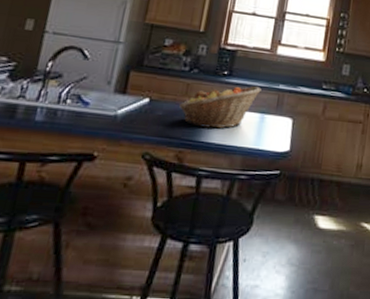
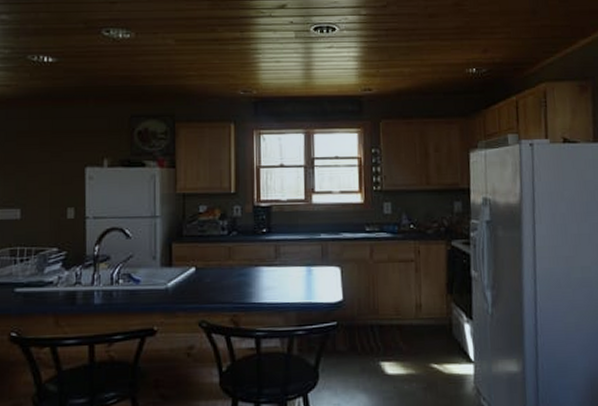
fruit basket: present [179,85,262,129] -> none [225,239,303,289]

